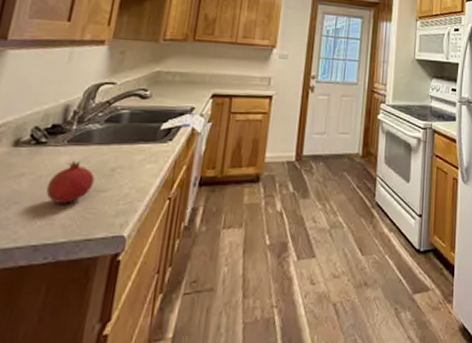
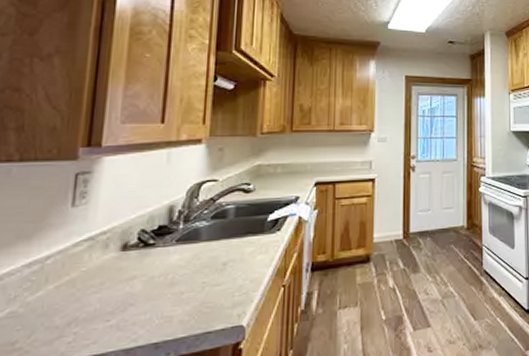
fruit: present [46,160,95,203] -> none [161,258,208,301]

